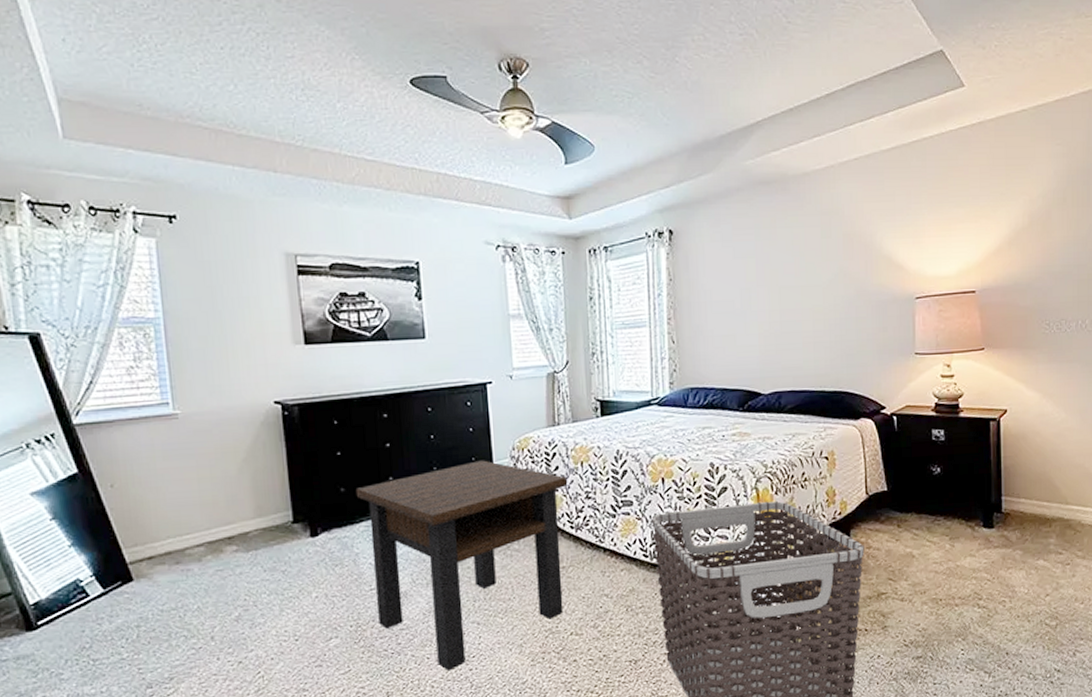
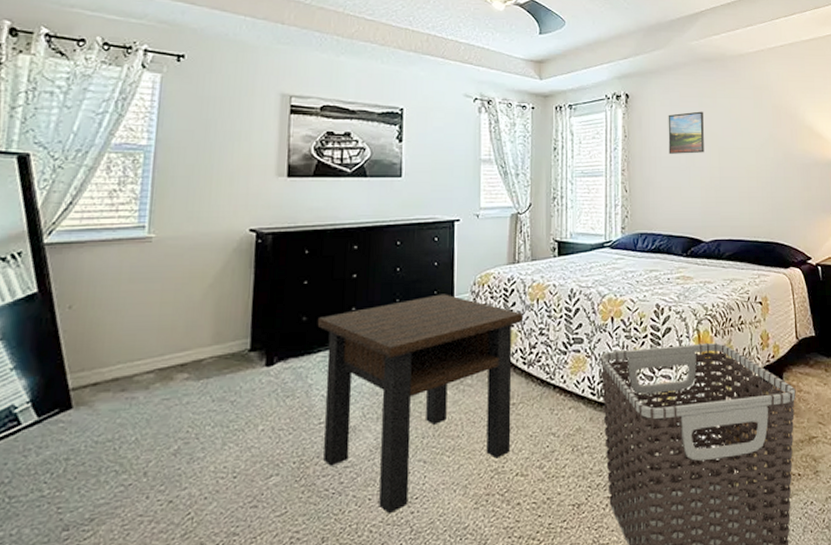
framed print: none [719,245,762,297] -> present [668,111,704,154]

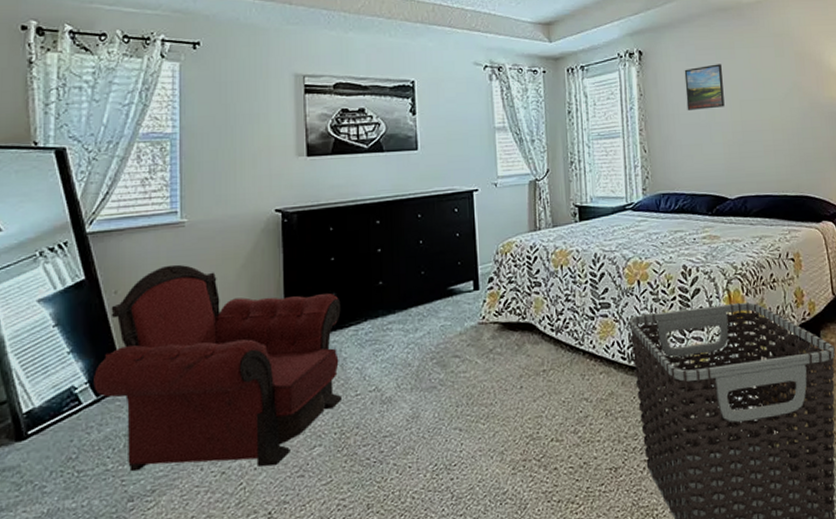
armchair: none [36,281,311,499] -> present [93,264,343,472]
side table: present [317,294,524,515] -> none [346,264,549,481]

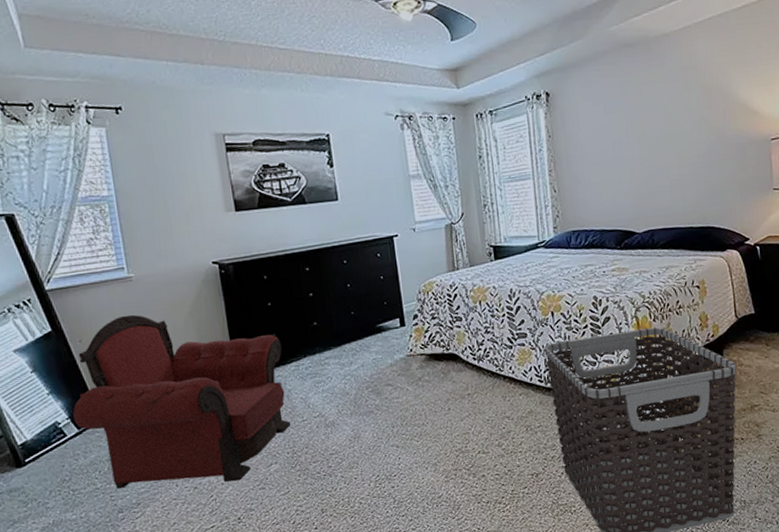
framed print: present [684,64,725,110] -> none [591,101,632,149]

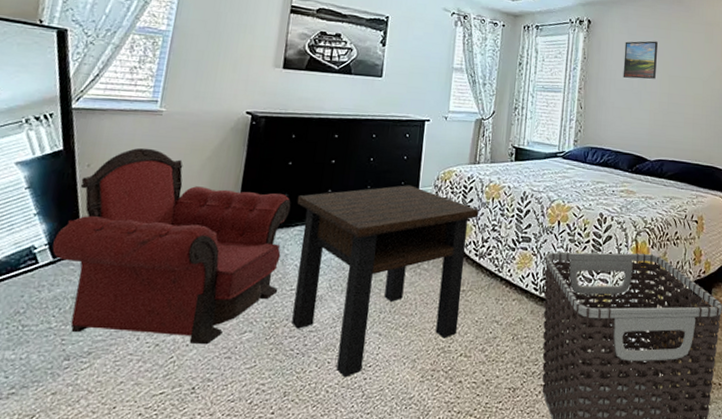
side table: none [285,303,471,489] -> present [291,185,479,378]
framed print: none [591,101,632,149] -> present [623,41,658,79]

